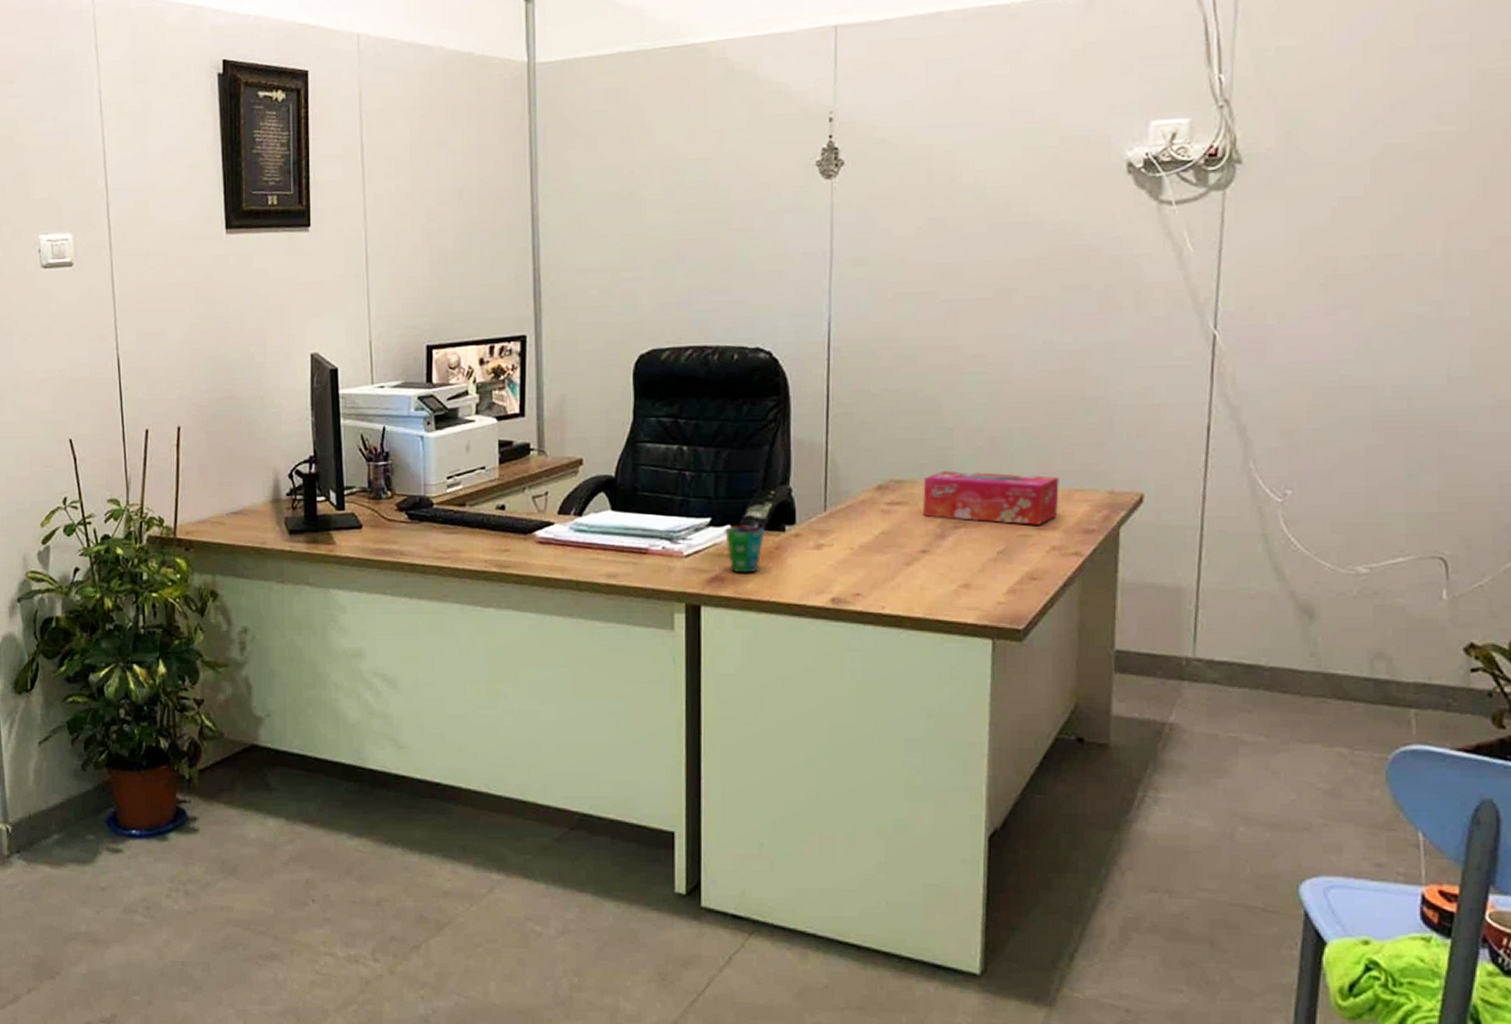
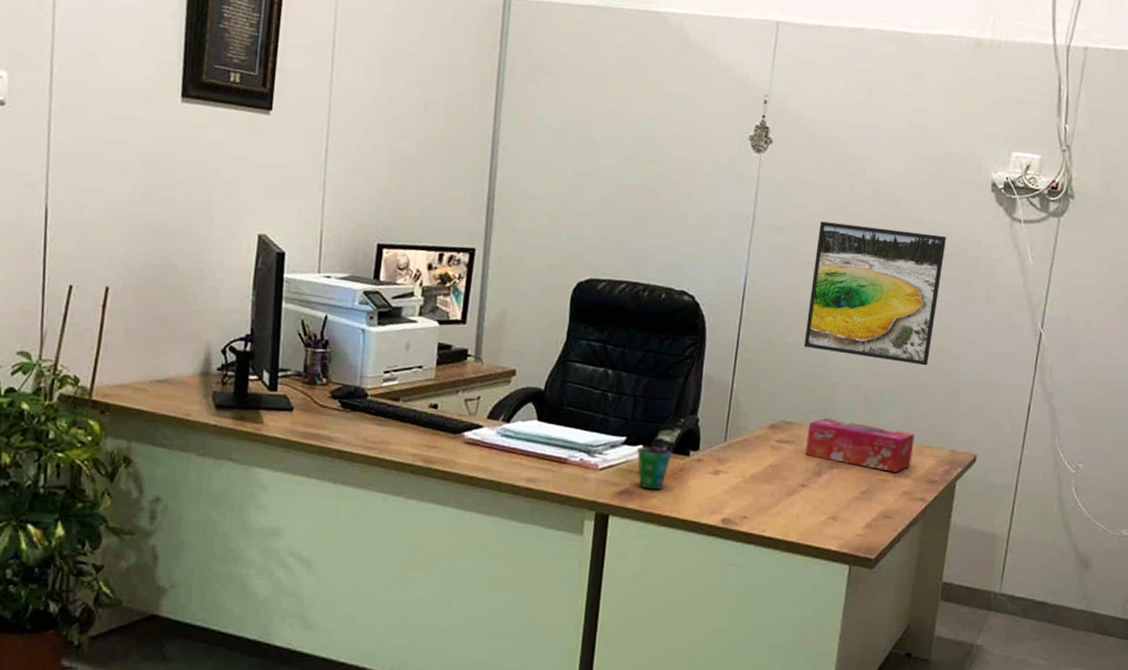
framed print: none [907,236,1075,395] -> present [803,221,947,366]

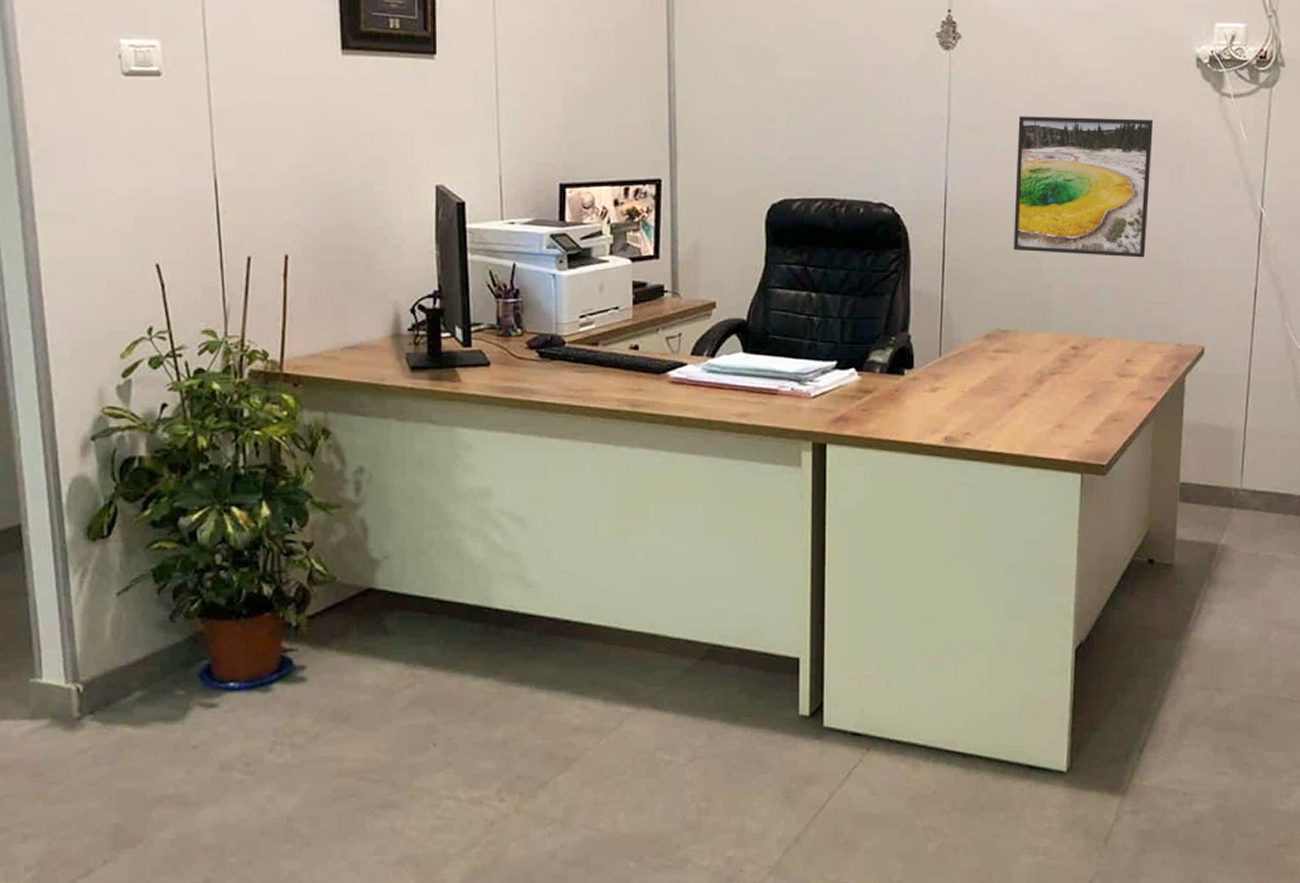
cup: present [636,446,672,490] -> none [848,369,886,414]
tissue box: present [805,417,915,473] -> none [1025,322,1138,373]

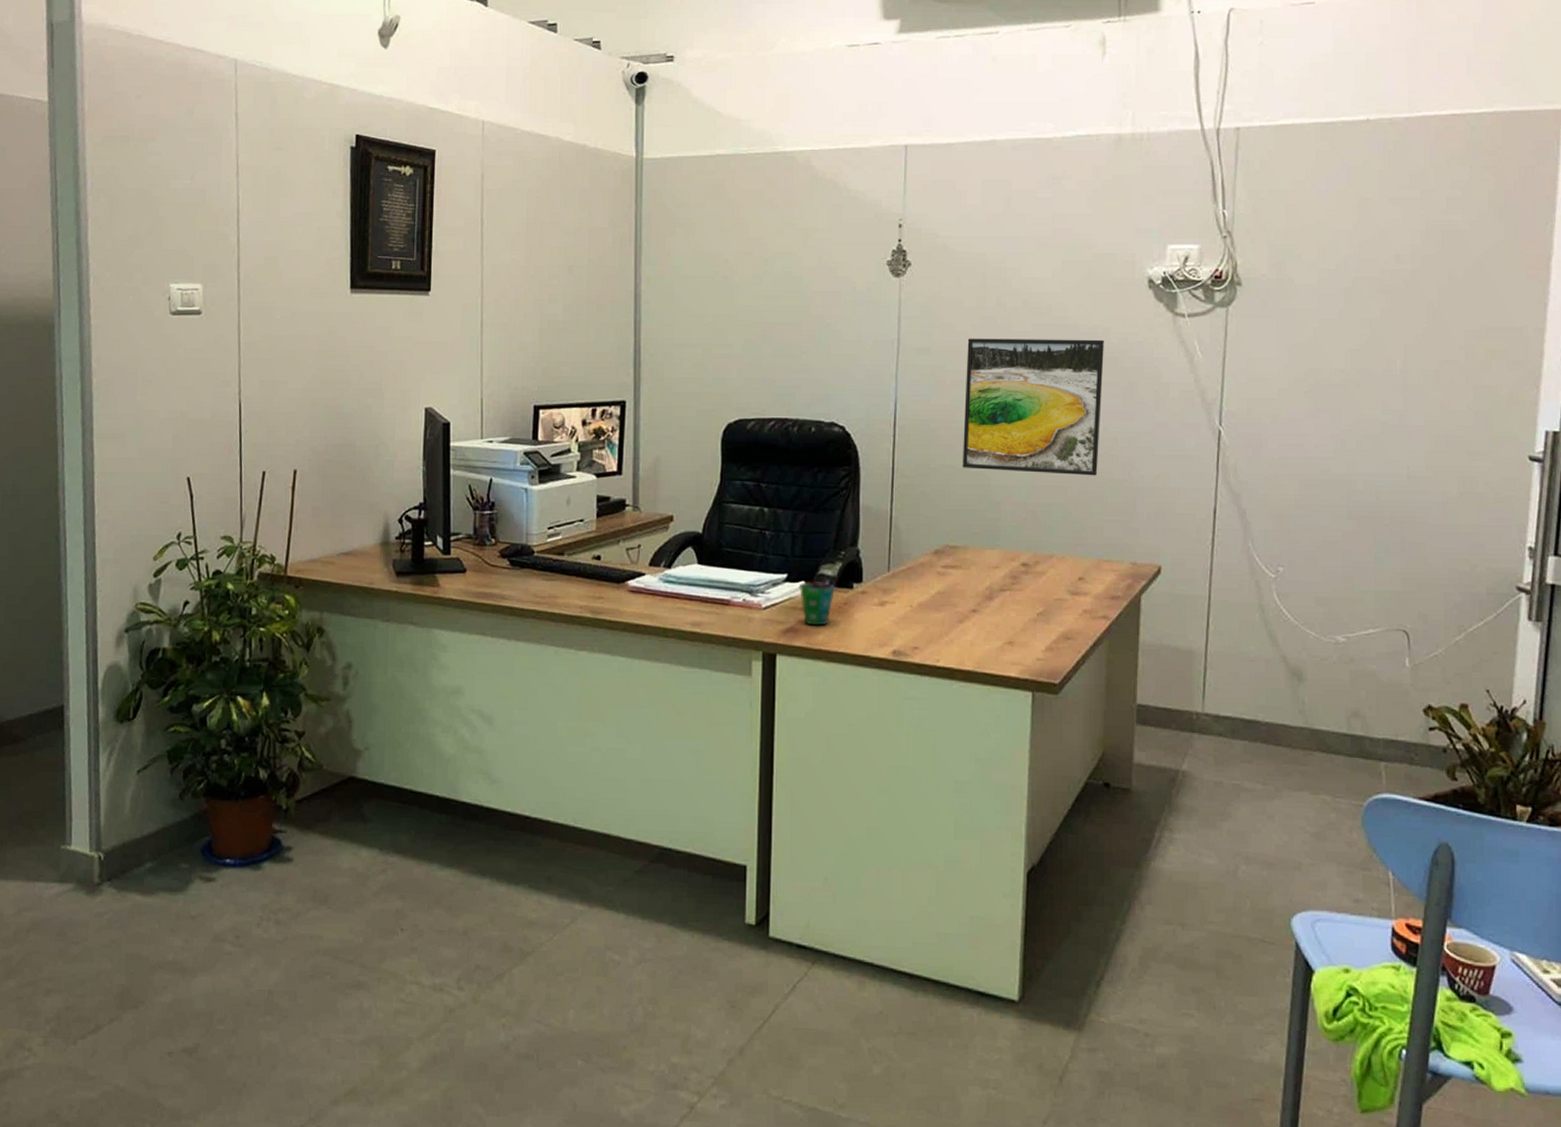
cup: none [848,369,886,414] -> present [798,582,835,626]

